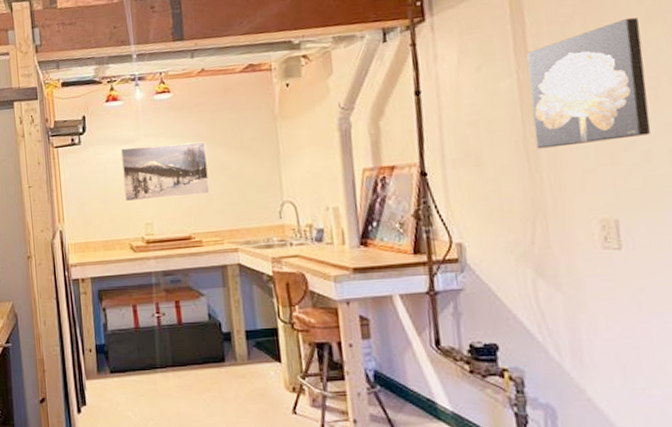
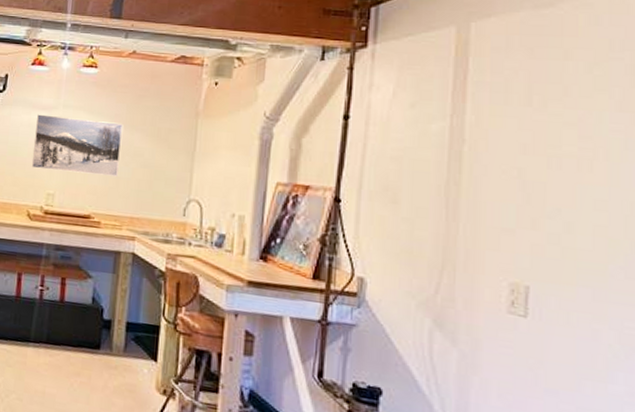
wall art: present [526,17,651,149] -> none [458,84,586,206]

